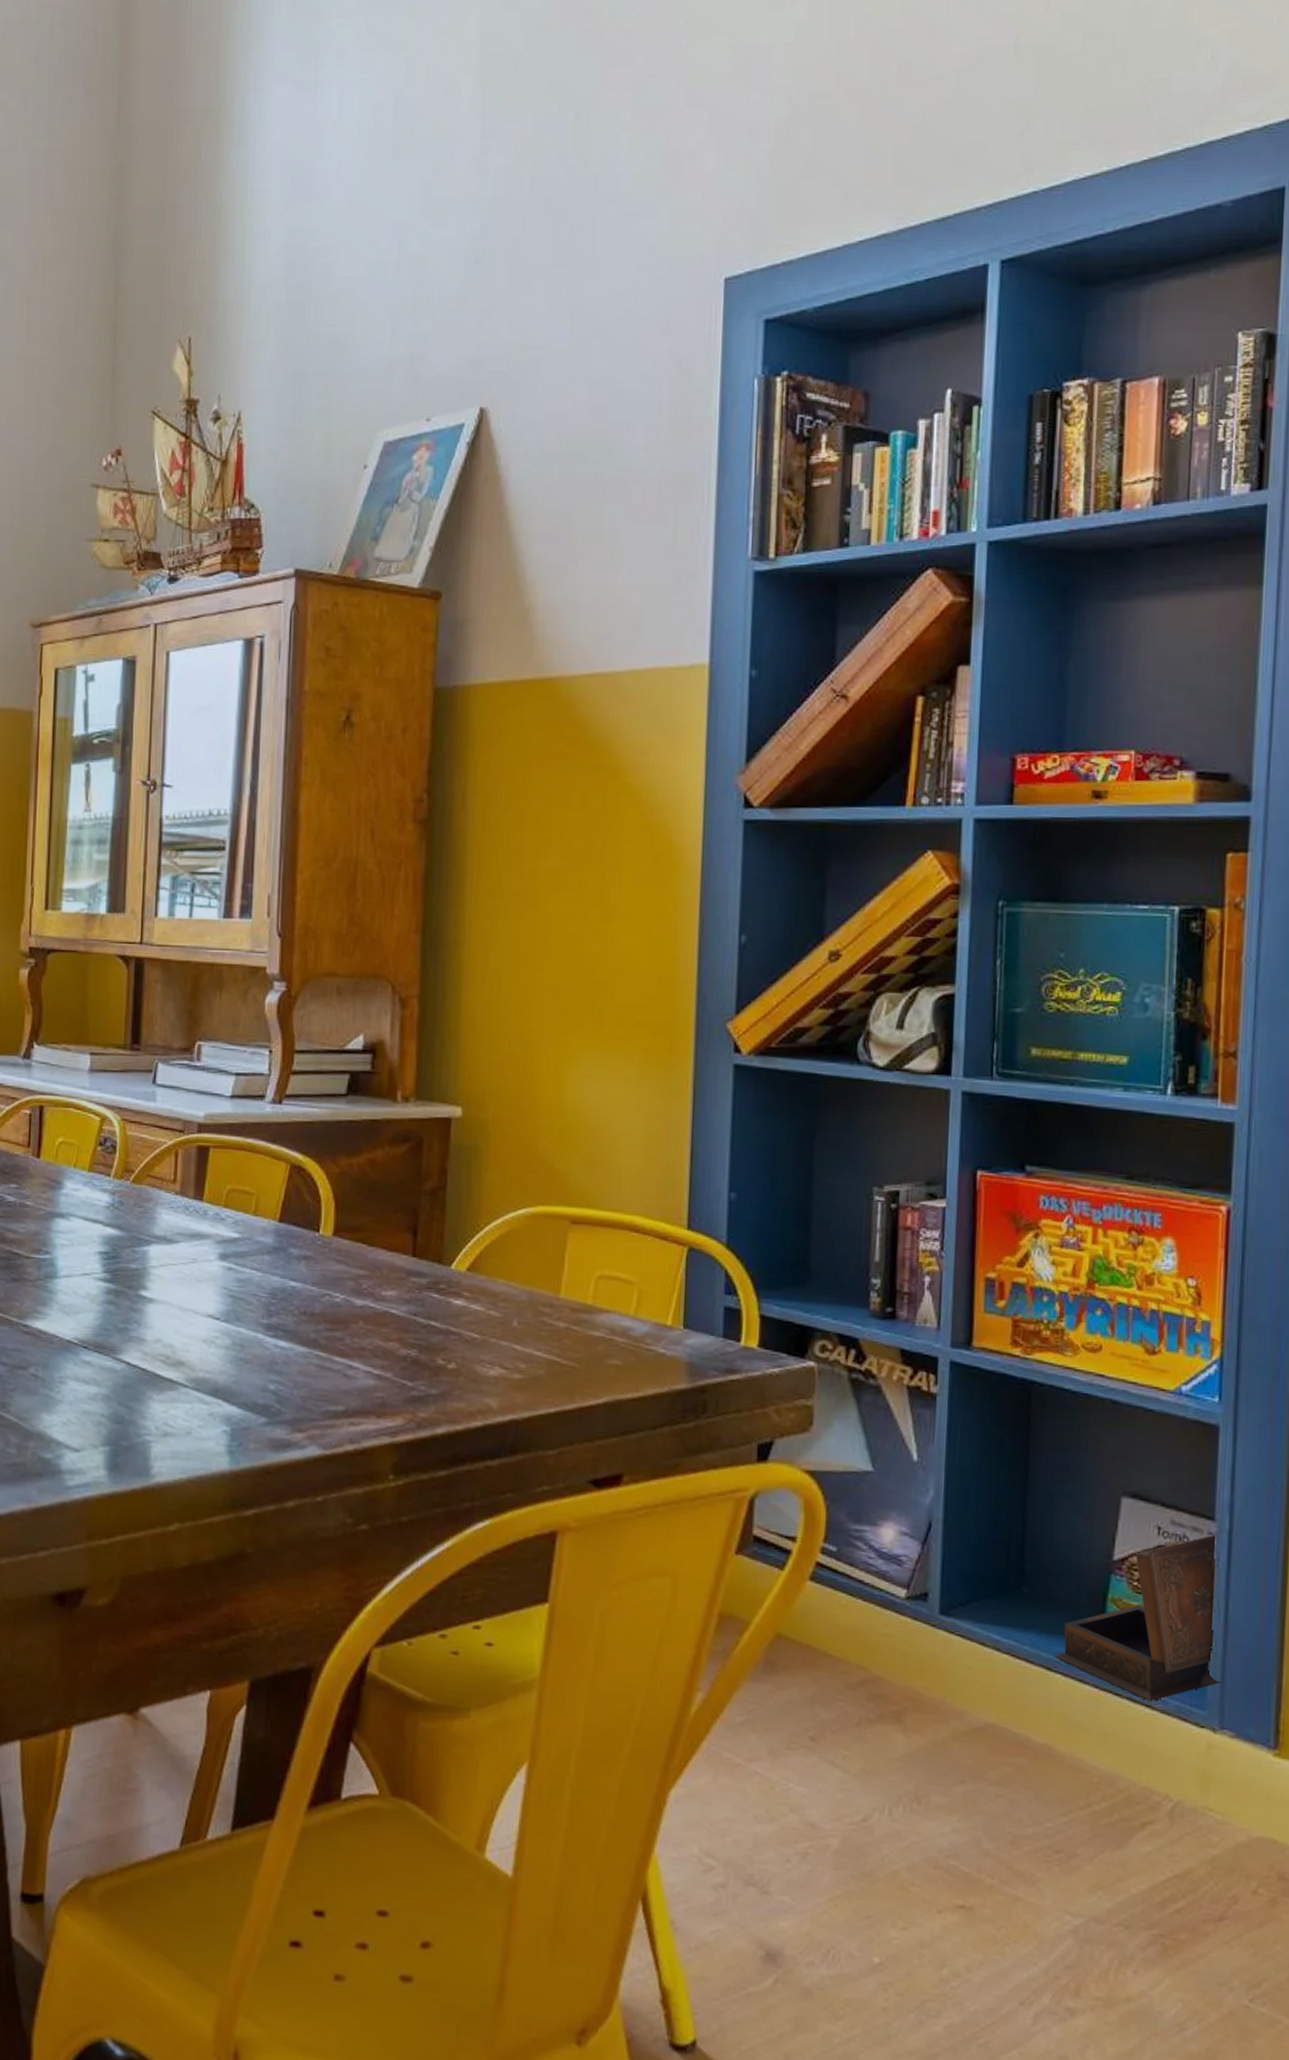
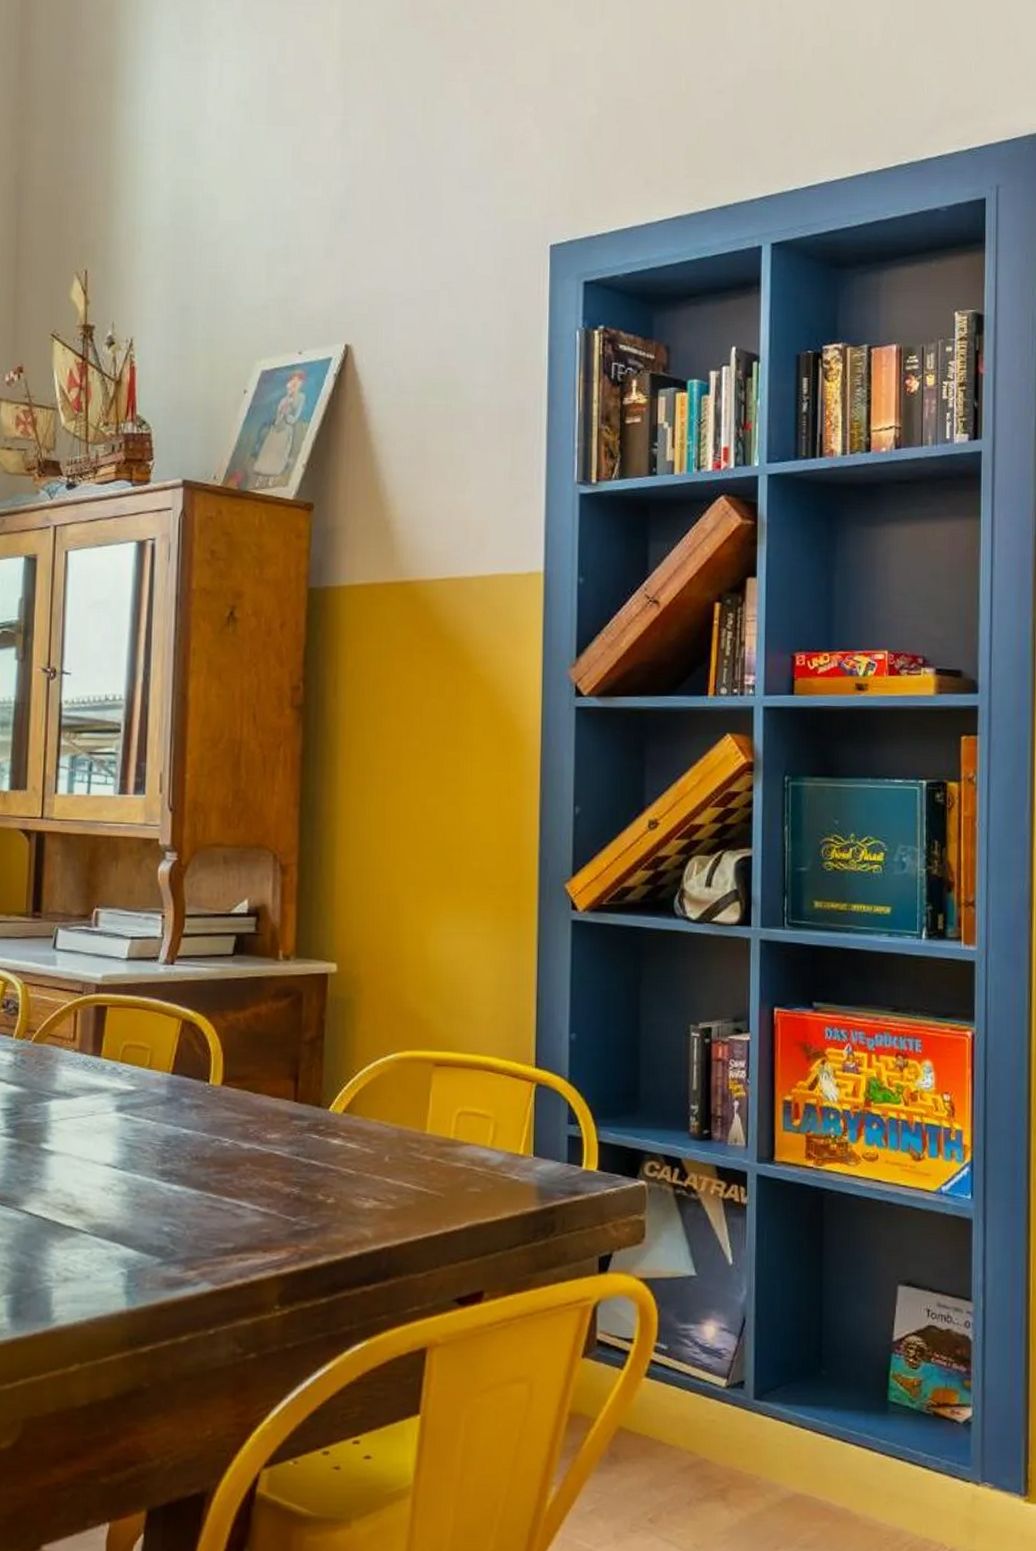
decorative box: present [1054,1534,1222,1702] -> none [849,1313,982,1463]

